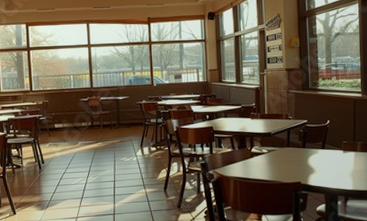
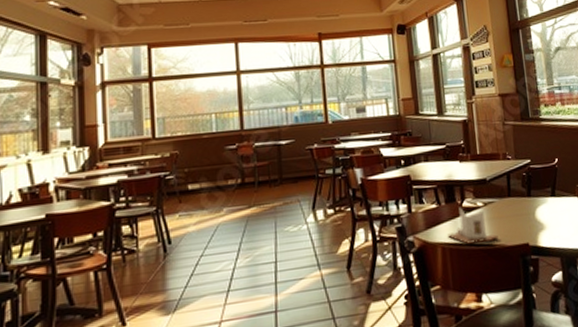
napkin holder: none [239,152,277,180] -> present [447,207,499,244]

